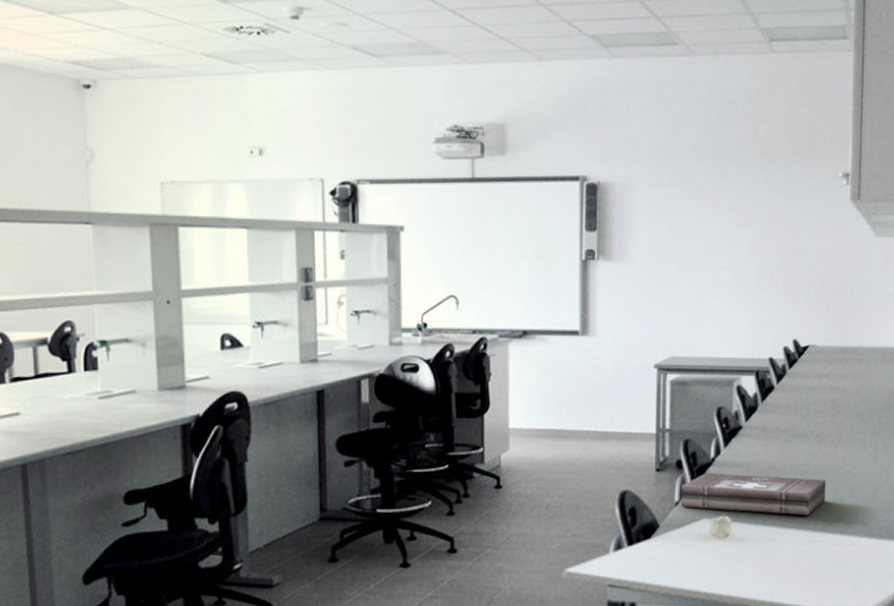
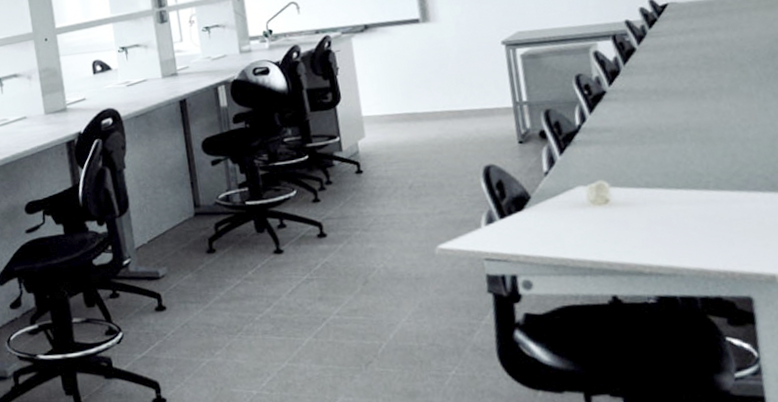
first aid kit: present [680,473,826,516] -> none [549,136,714,177]

